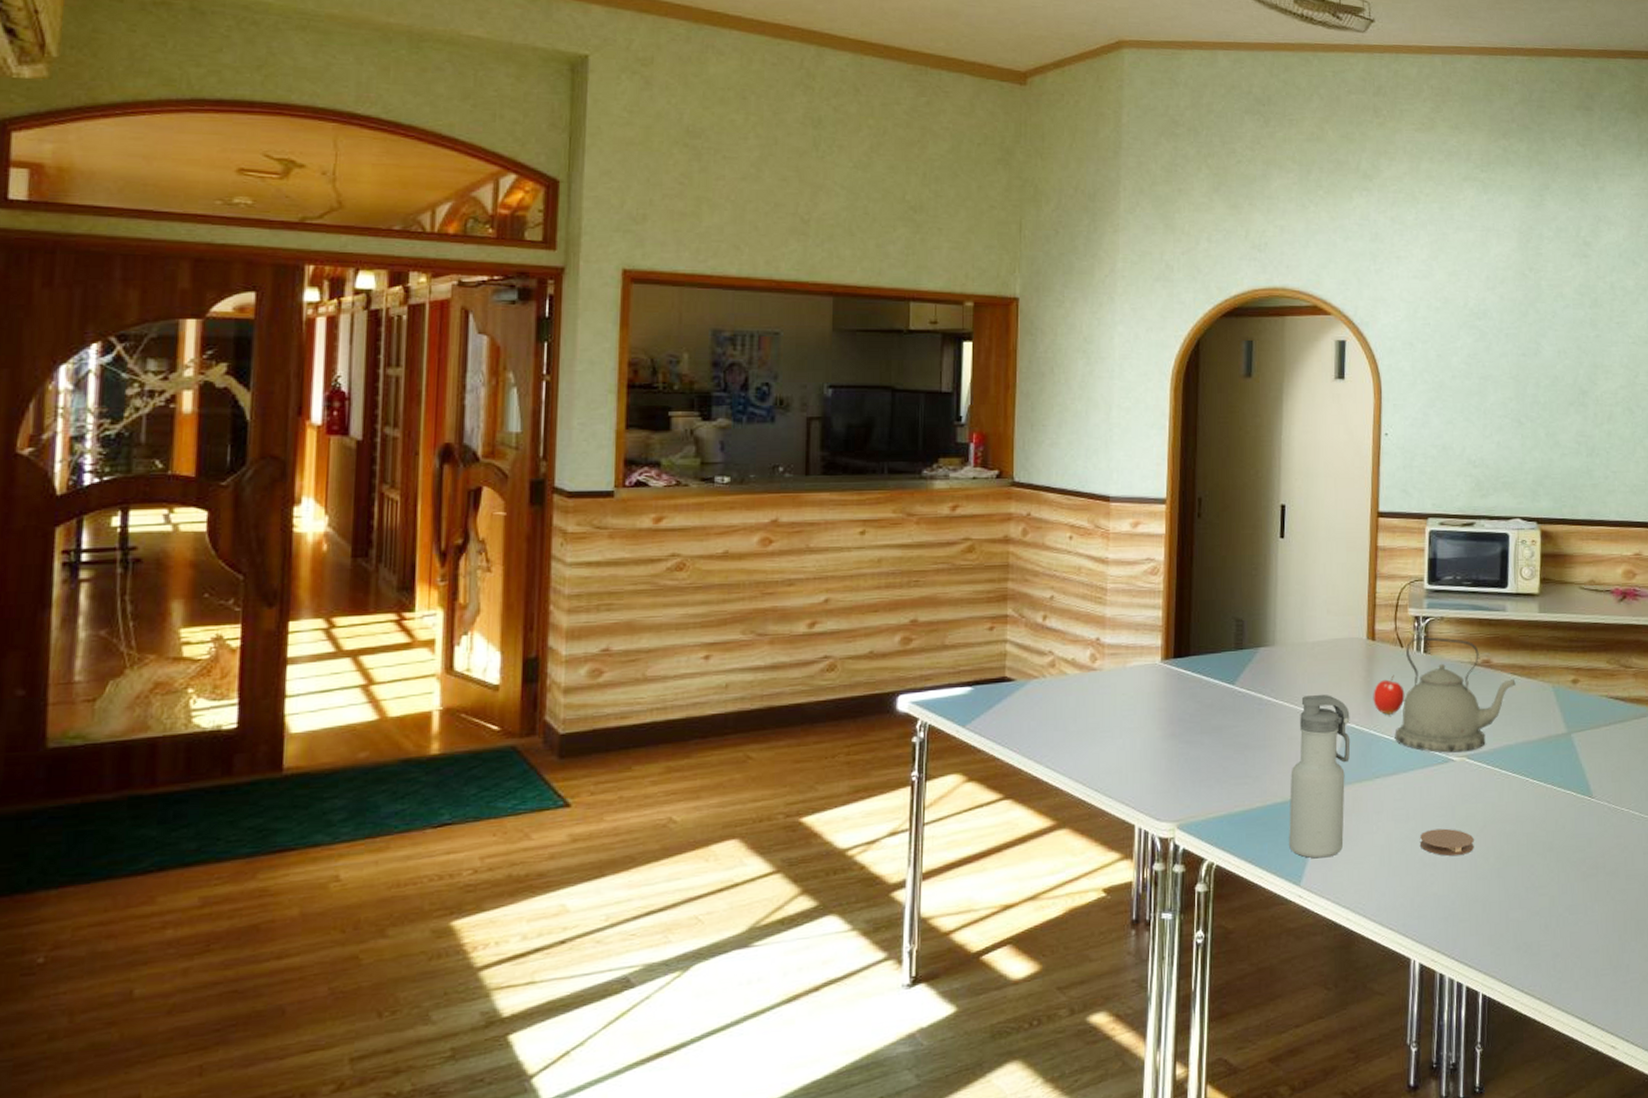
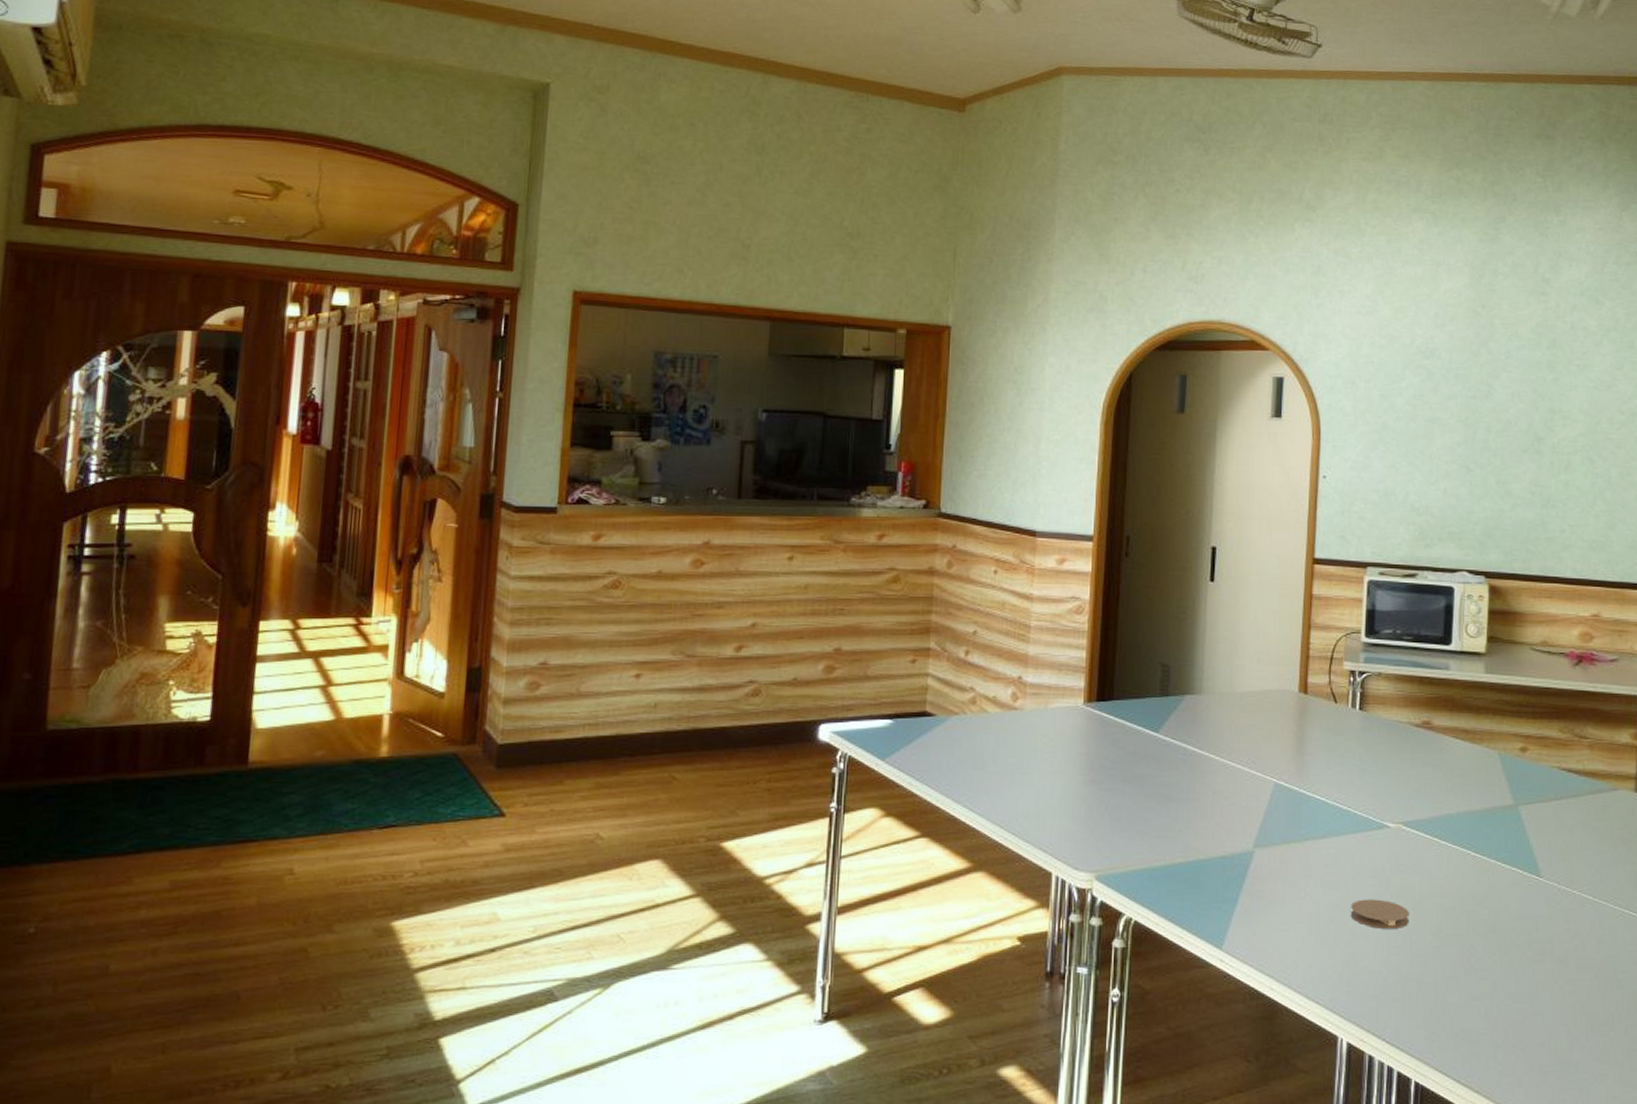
water bottle: present [1289,694,1351,859] -> none [1211,747,1279,921]
fruit: present [1373,675,1405,715] -> none [1304,732,1338,773]
kettle: present [1394,637,1516,753] -> none [1326,693,1458,818]

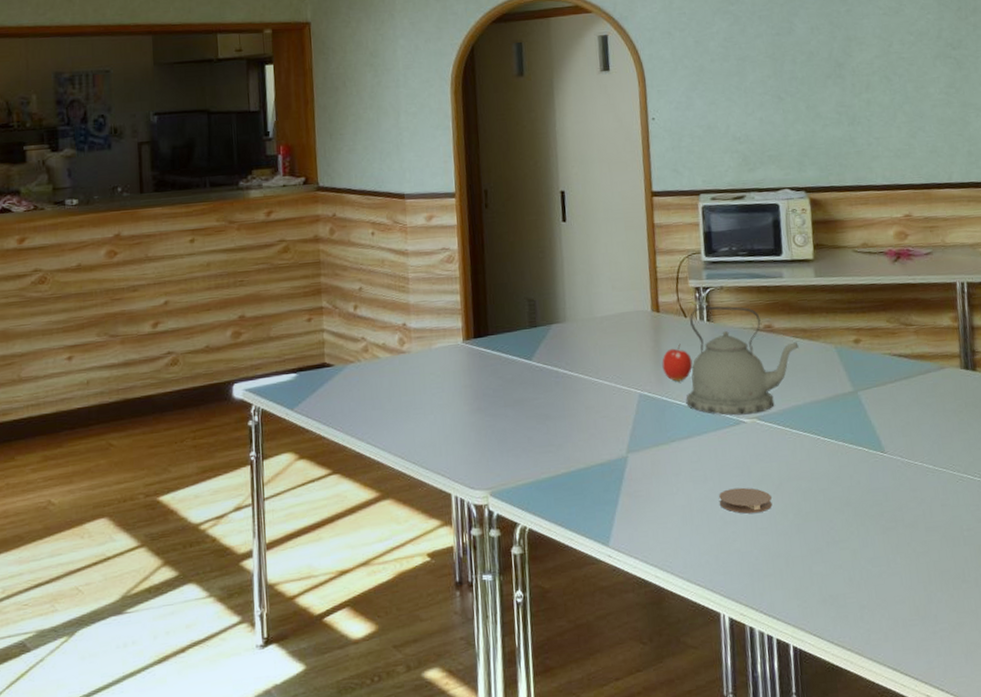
fruit: none [1304,732,1338,773] -> present [662,344,693,382]
kettle: none [1326,693,1458,818] -> present [685,306,799,416]

